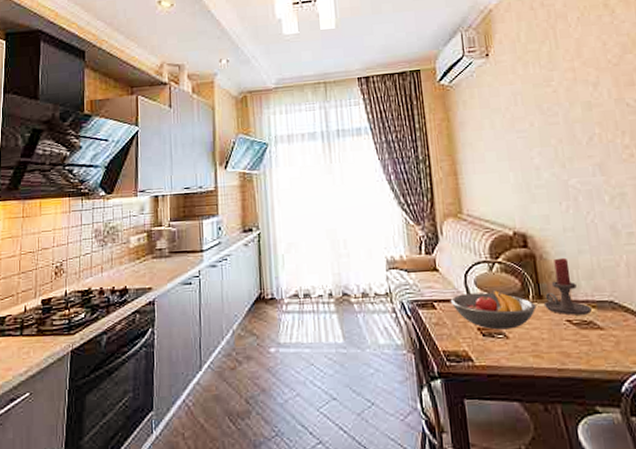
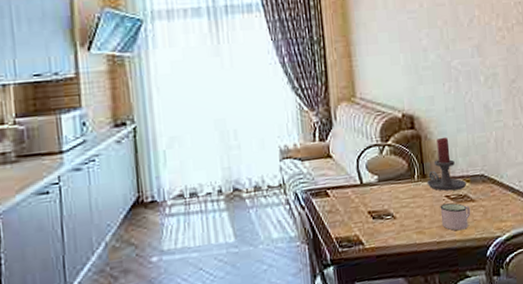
fruit bowl: present [450,289,537,330] -> none [343,172,421,212]
mug: none [560,328,599,360] -> present [440,203,471,231]

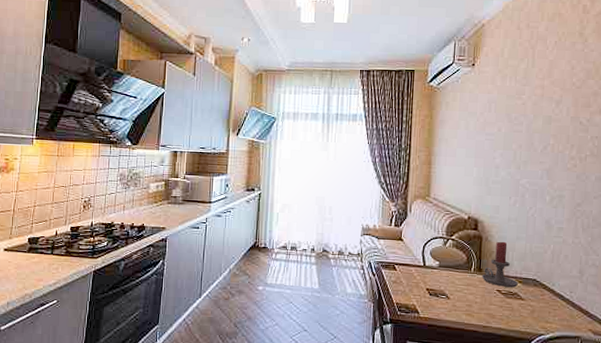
mug: present [440,203,471,231] -> none [490,296,519,321]

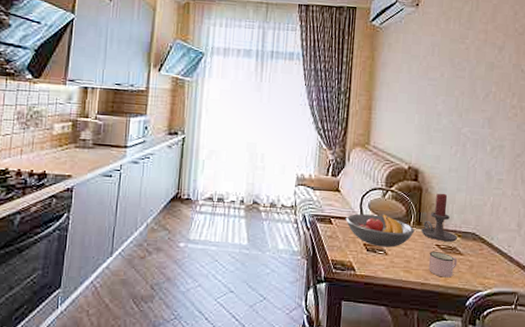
fruit bowl: none [408,260,476,292] -> present [345,213,415,248]
mug: none [490,296,519,321] -> present [428,252,458,278]

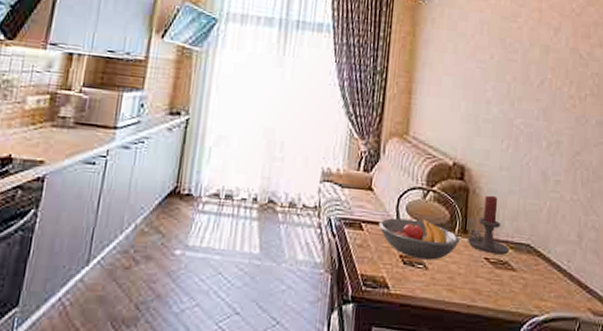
mug: present [428,252,458,278] -> none [475,266,510,299]

